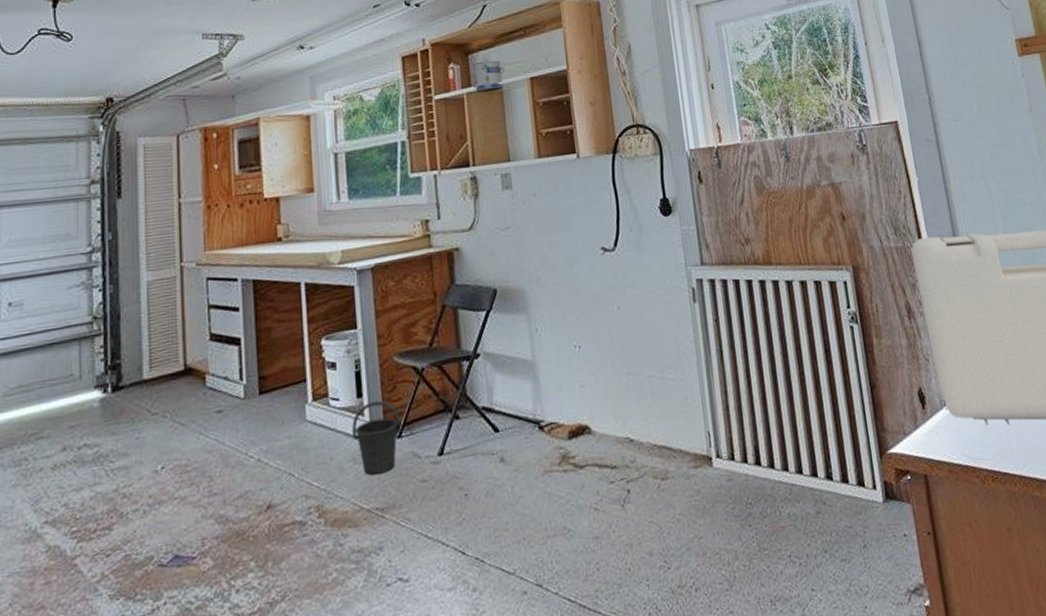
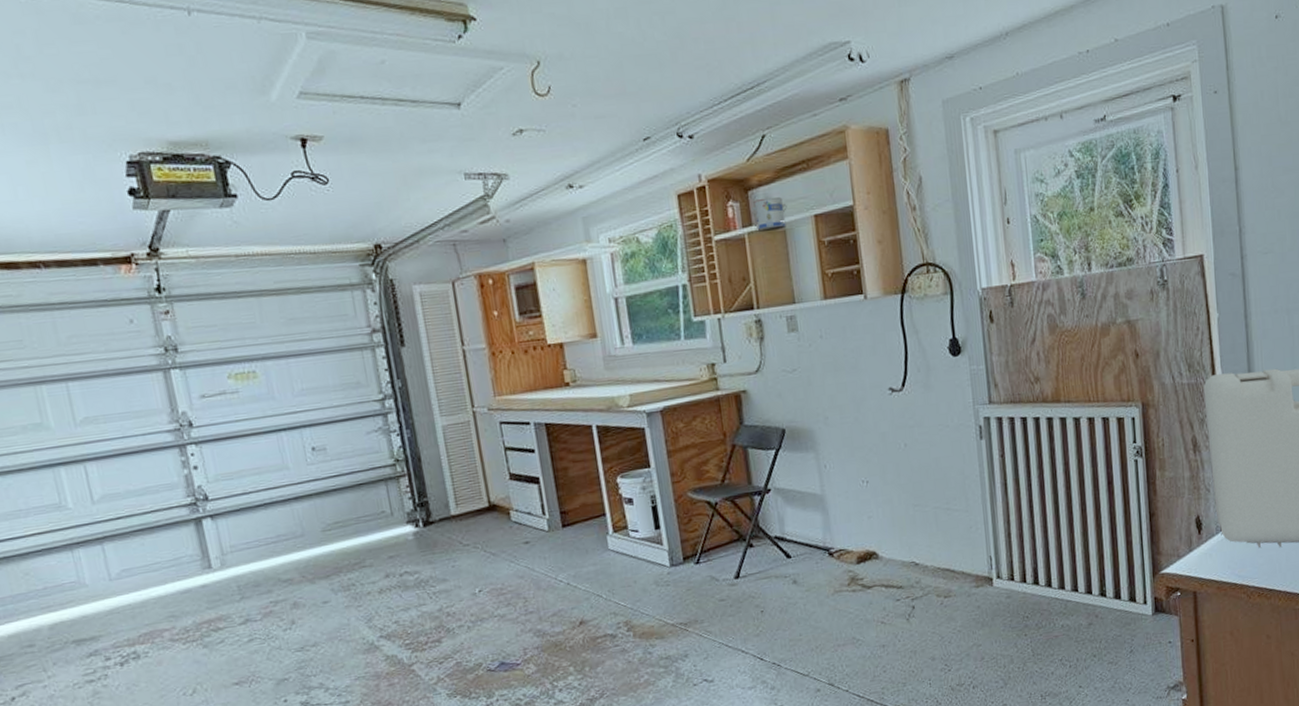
bucket: present [352,400,402,475] -> none [652,531,700,596]

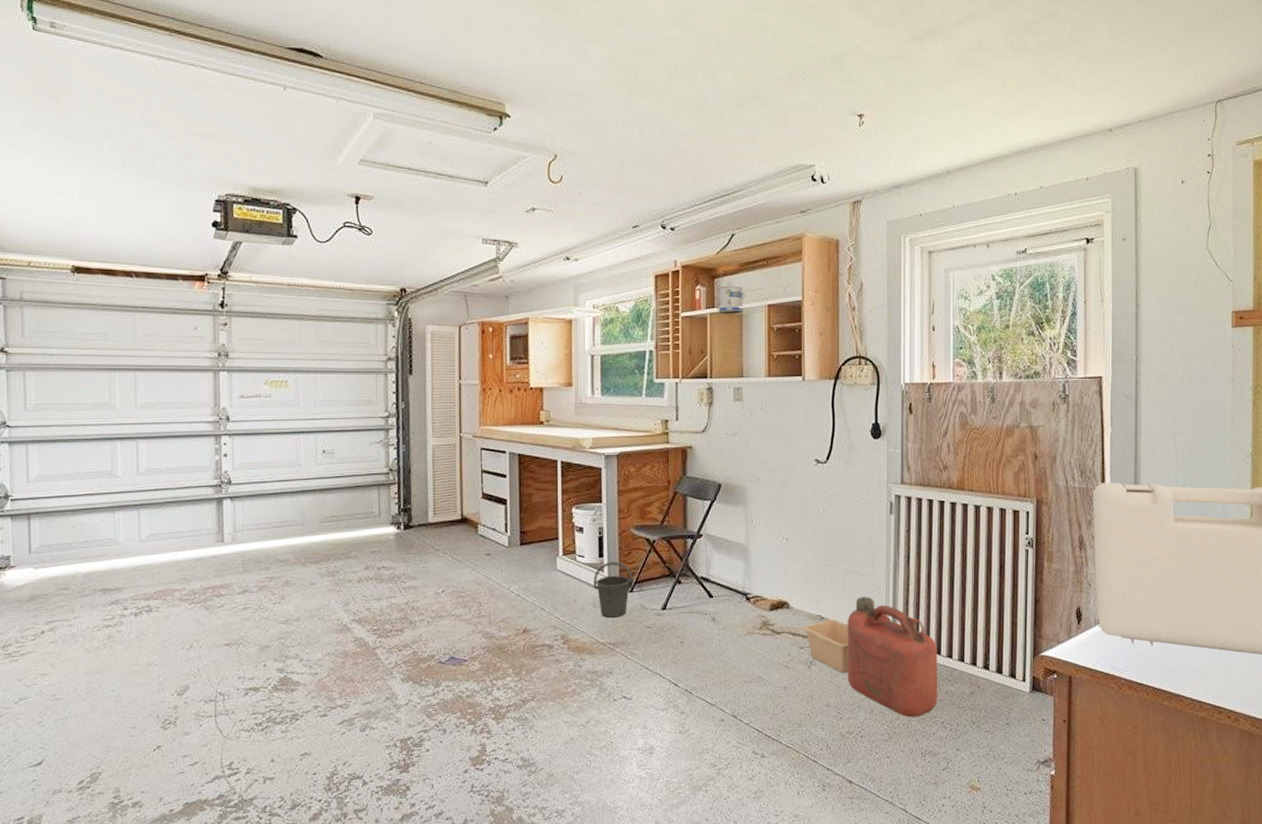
bucket: none [652,531,700,596] -> present [593,561,634,618]
storage bin: none [895,564,952,622] -> present [802,620,848,674]
fuel can: none [944,534,1053,659] -> present [847,596,938,718]

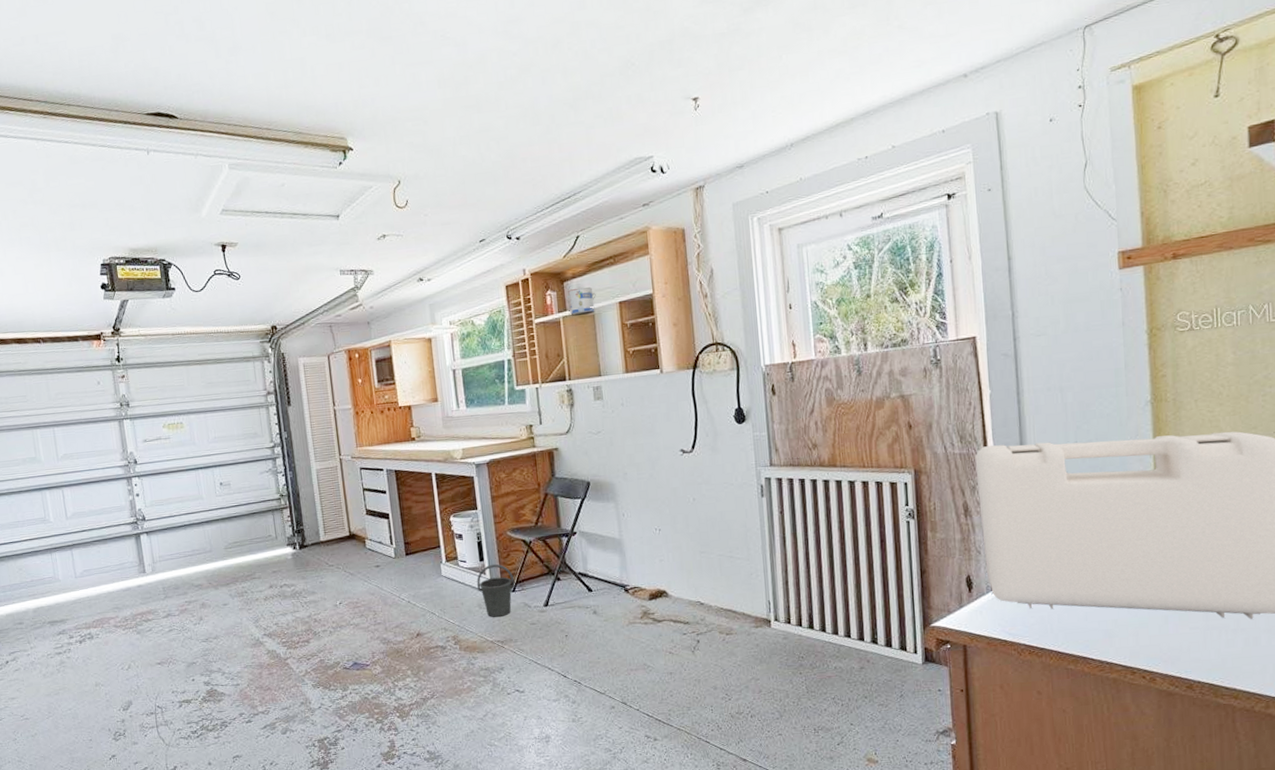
storage bin: present [802,620,848,674] -> none [683,605,733,656]
fuel can: present [847,596,938,718] -> none [727,579,826,695]

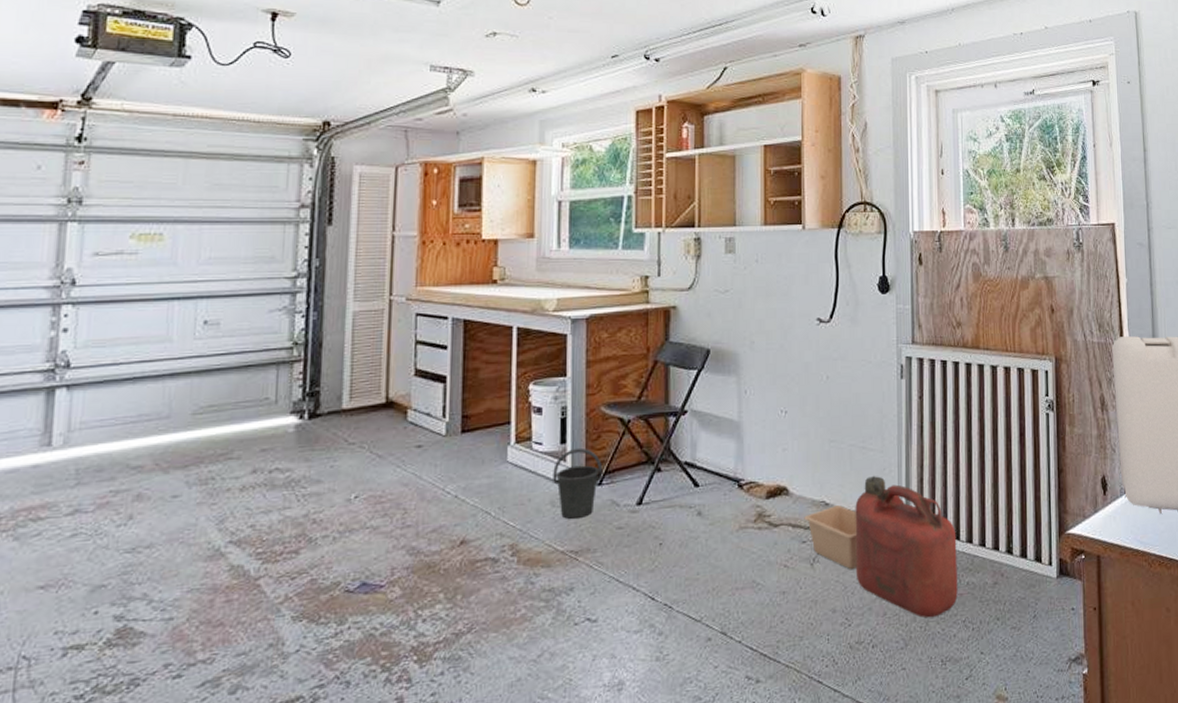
paint can: present [565,287,596,316] -> none [704,124,739,155]
storage bin: none [683,605,733,656] -> present [804,505,857,570]
fuel can: none [727,579,826,695] -> present [855,475,958,618]

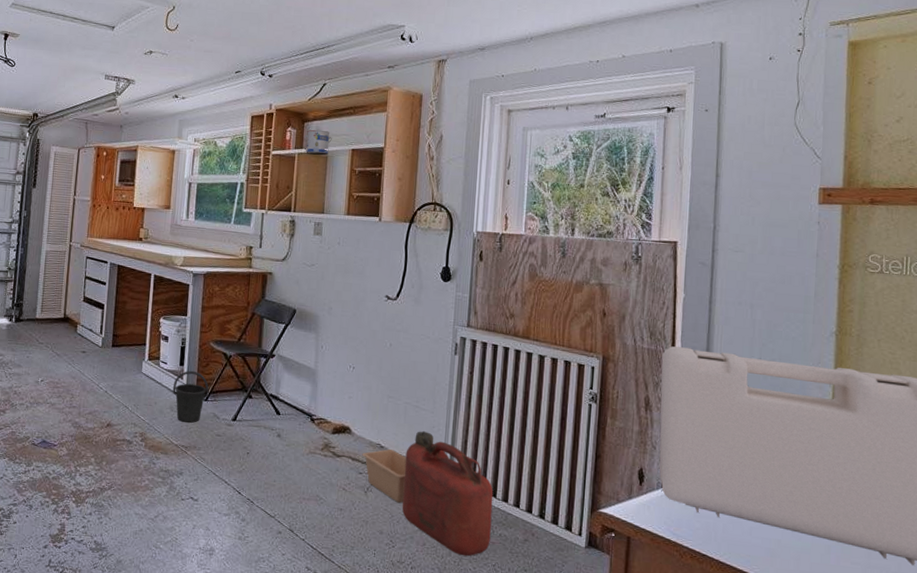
paint can: none [704,124,739,155] -> present [303,129,332,155]

